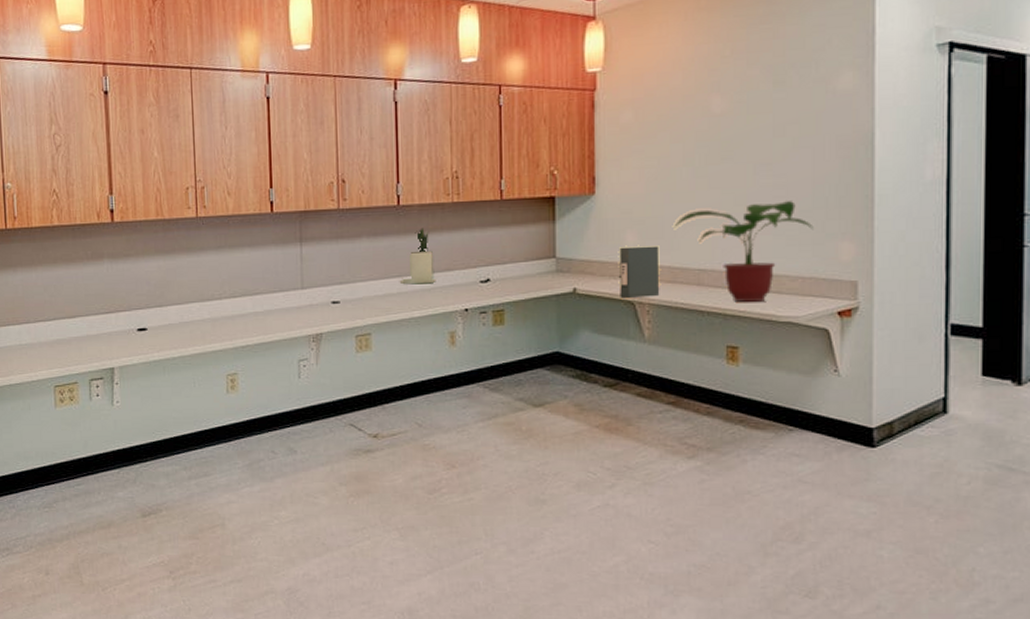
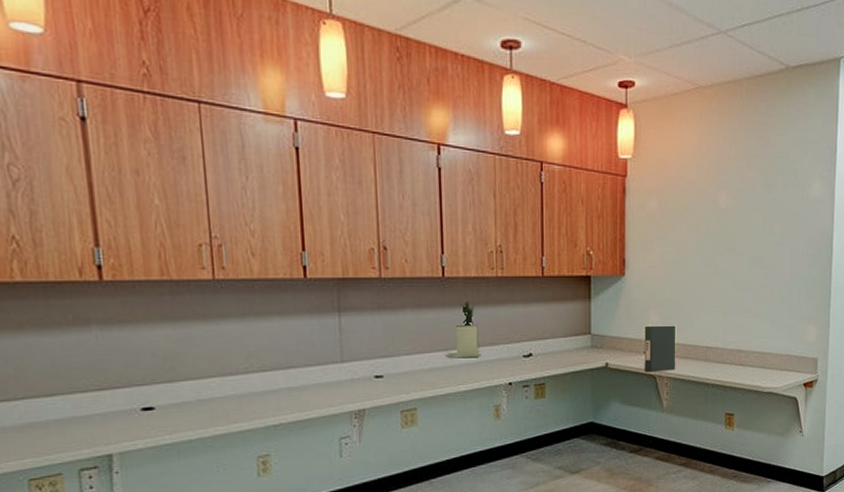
potted plant: present [674,201,814,302] -> none [688,290,790,376]

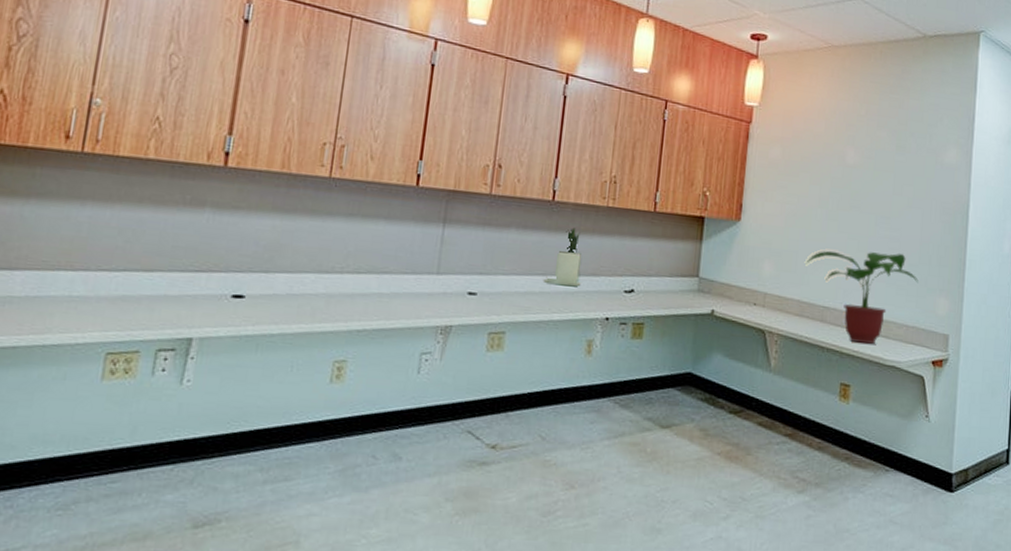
binder: present [644,325,676,372] -> none [753,275,792,328]
potted plant: none [688,290,790,376] -> present [805,250,919,344]

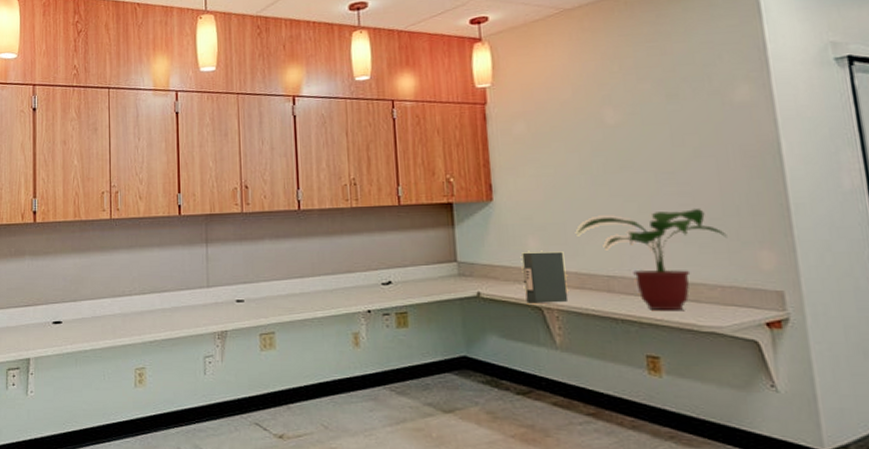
planter: present [542,227,581,287] -> none [301,231,338,285]
binder: none [753,275,792,328] -> present [522,251,569,303]

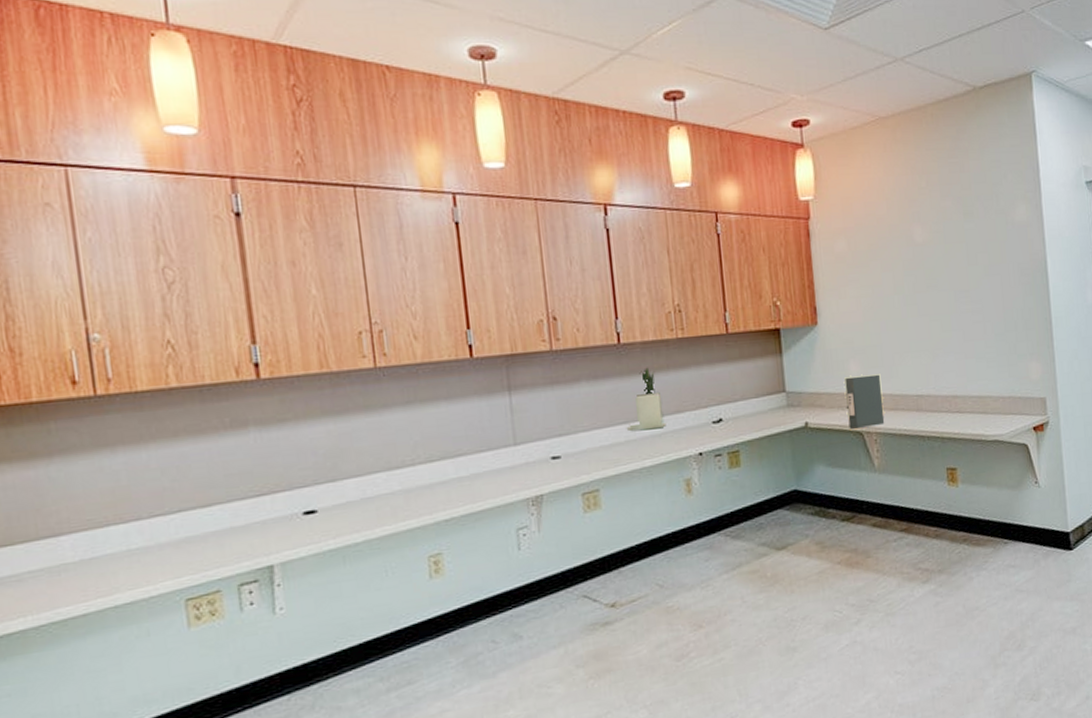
planter: none [301,231,338,285] -> present [626,367,667,432]
potted plant: present [577,209,727,310] -> none [891,325,1008,425]

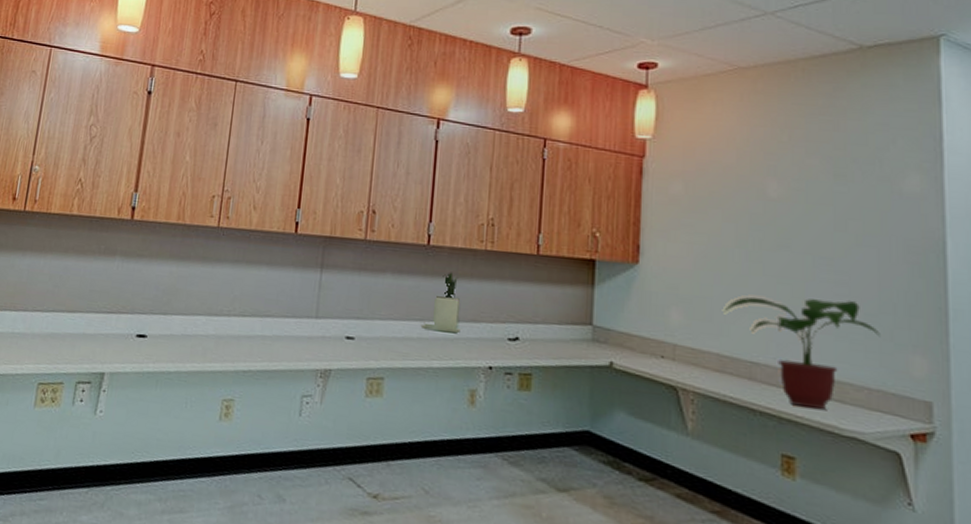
binder: present [844,374,885,429] -> none [661,324,707,386]
potted plant: none [891,325,1008,425] -> present [723,296,881,409]

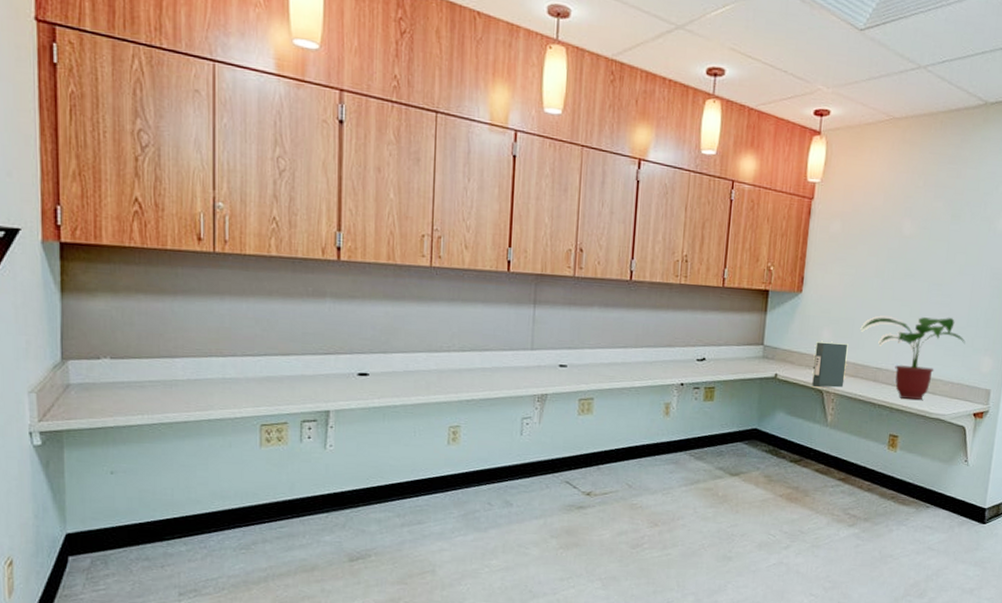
planter: present [420,272,461,334] -> none [624,304,658,358]
binder: none [661,324,707,386] -> present [812,341,848,388]

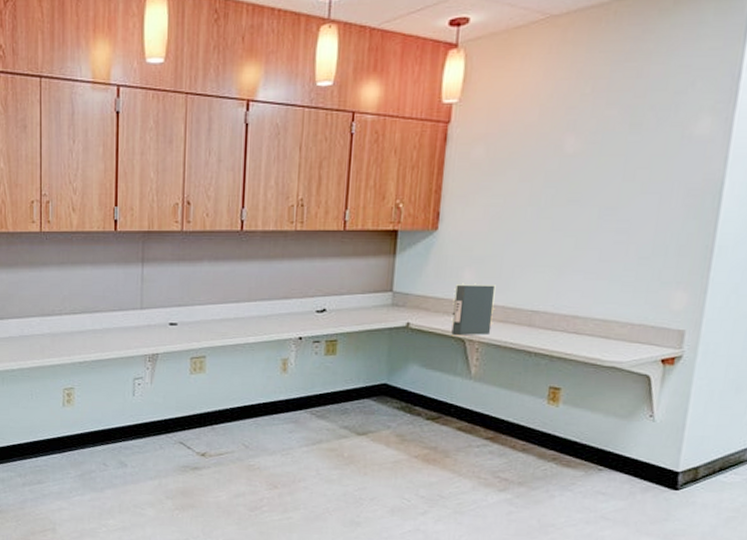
potted plant: present [861,317,966,400] -> none [512,247,650,345]

